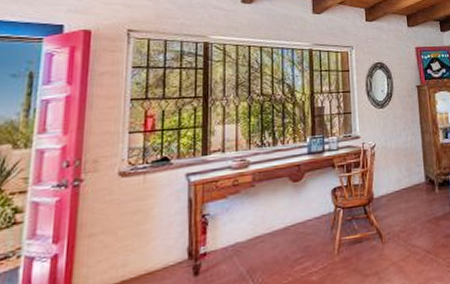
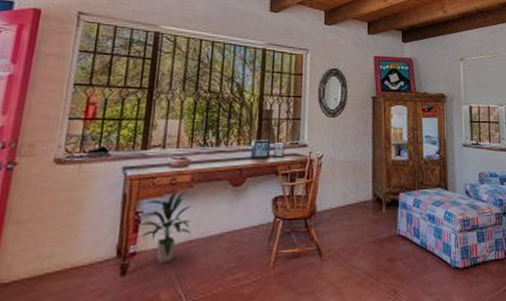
indoor plant: none [207,189,257,261] -> present [139,189,191,263]

